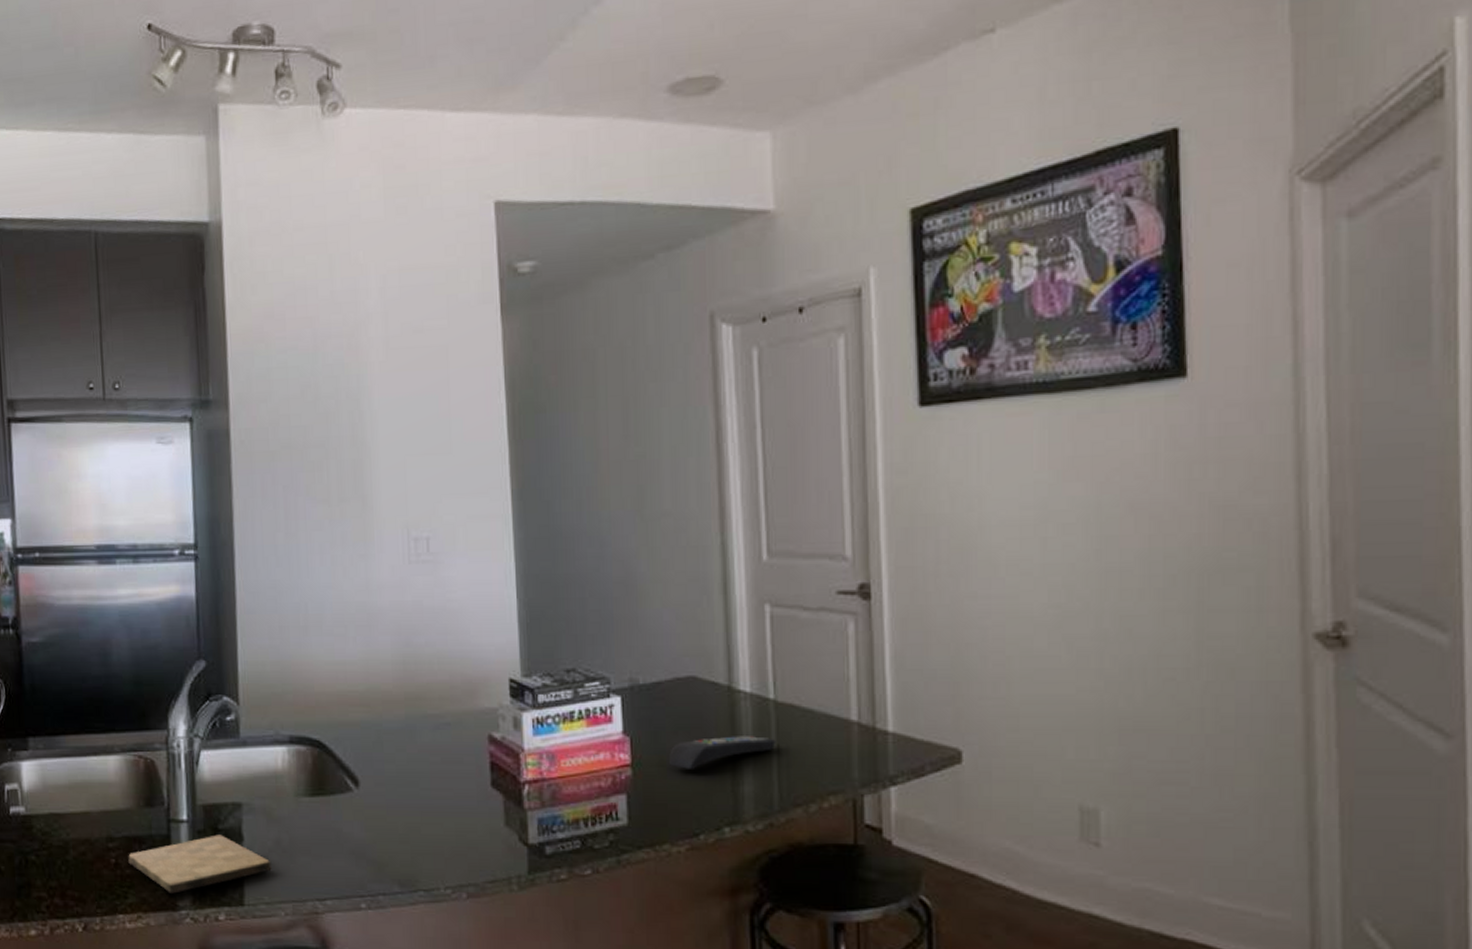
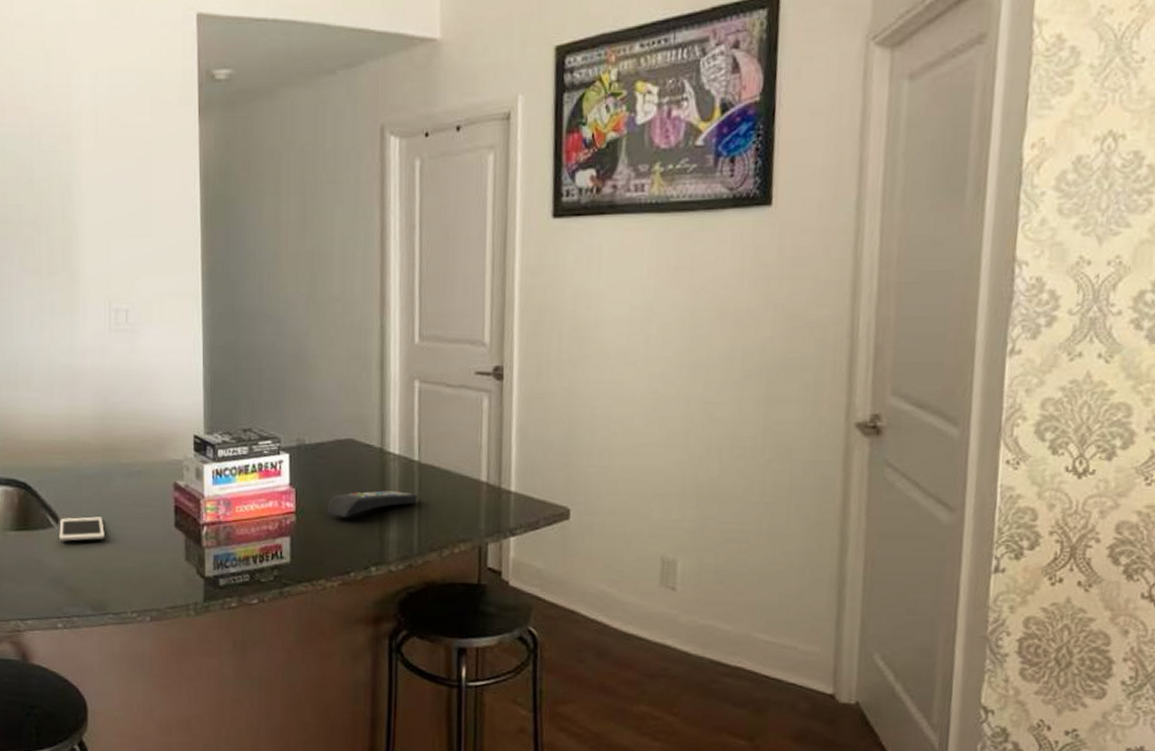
cell phone: none [359,777,413,807] -> present [59,516,106,541]

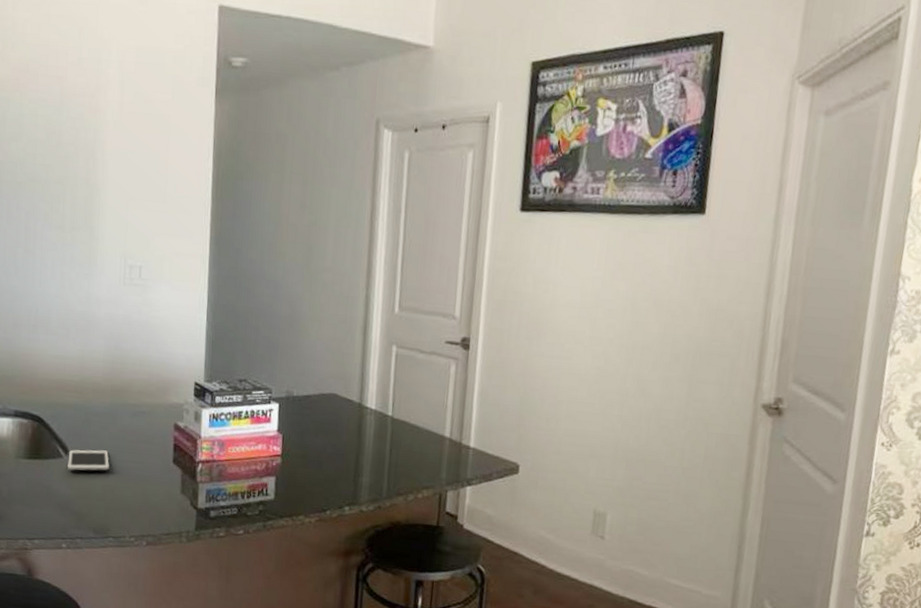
remote control: present [328,490,418,518] -> none [310,440,390,462]

